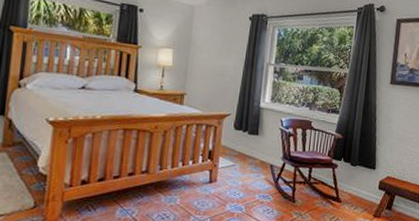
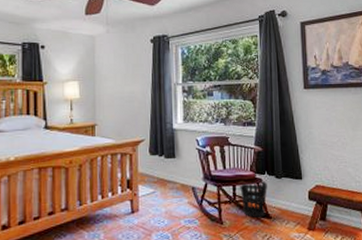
wastebasket: none [315,165,342,200] -> present [240,180,267,217]

